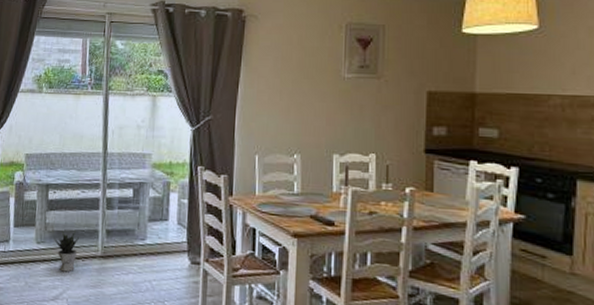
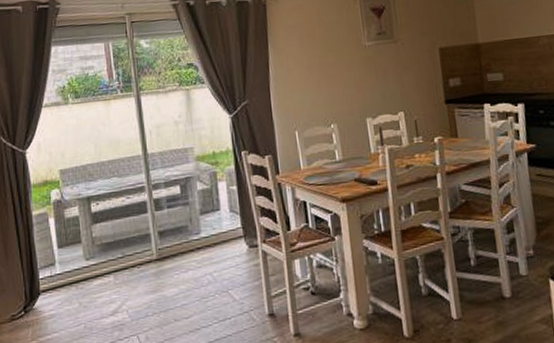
potted plant: present [54,231,79,272] -> none [104,239,131,284]

